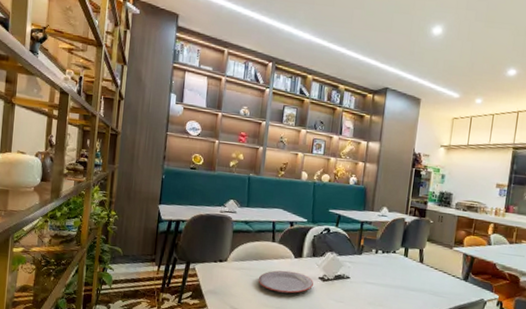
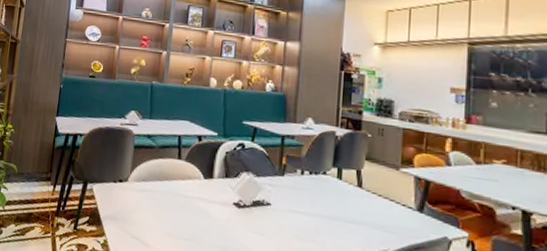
plate: present [258,270,313,294] -> none [162,193,227,222]

